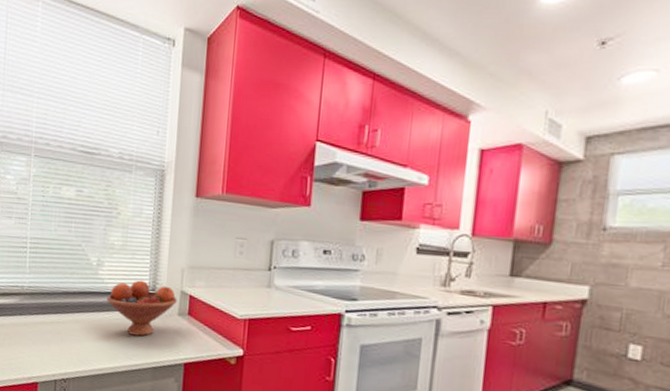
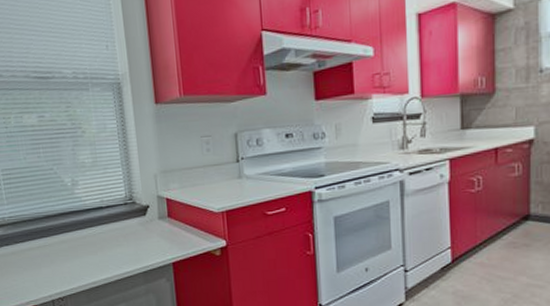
fruit bowl: present [107,280,177,337] -> none [87,192,155,246]

